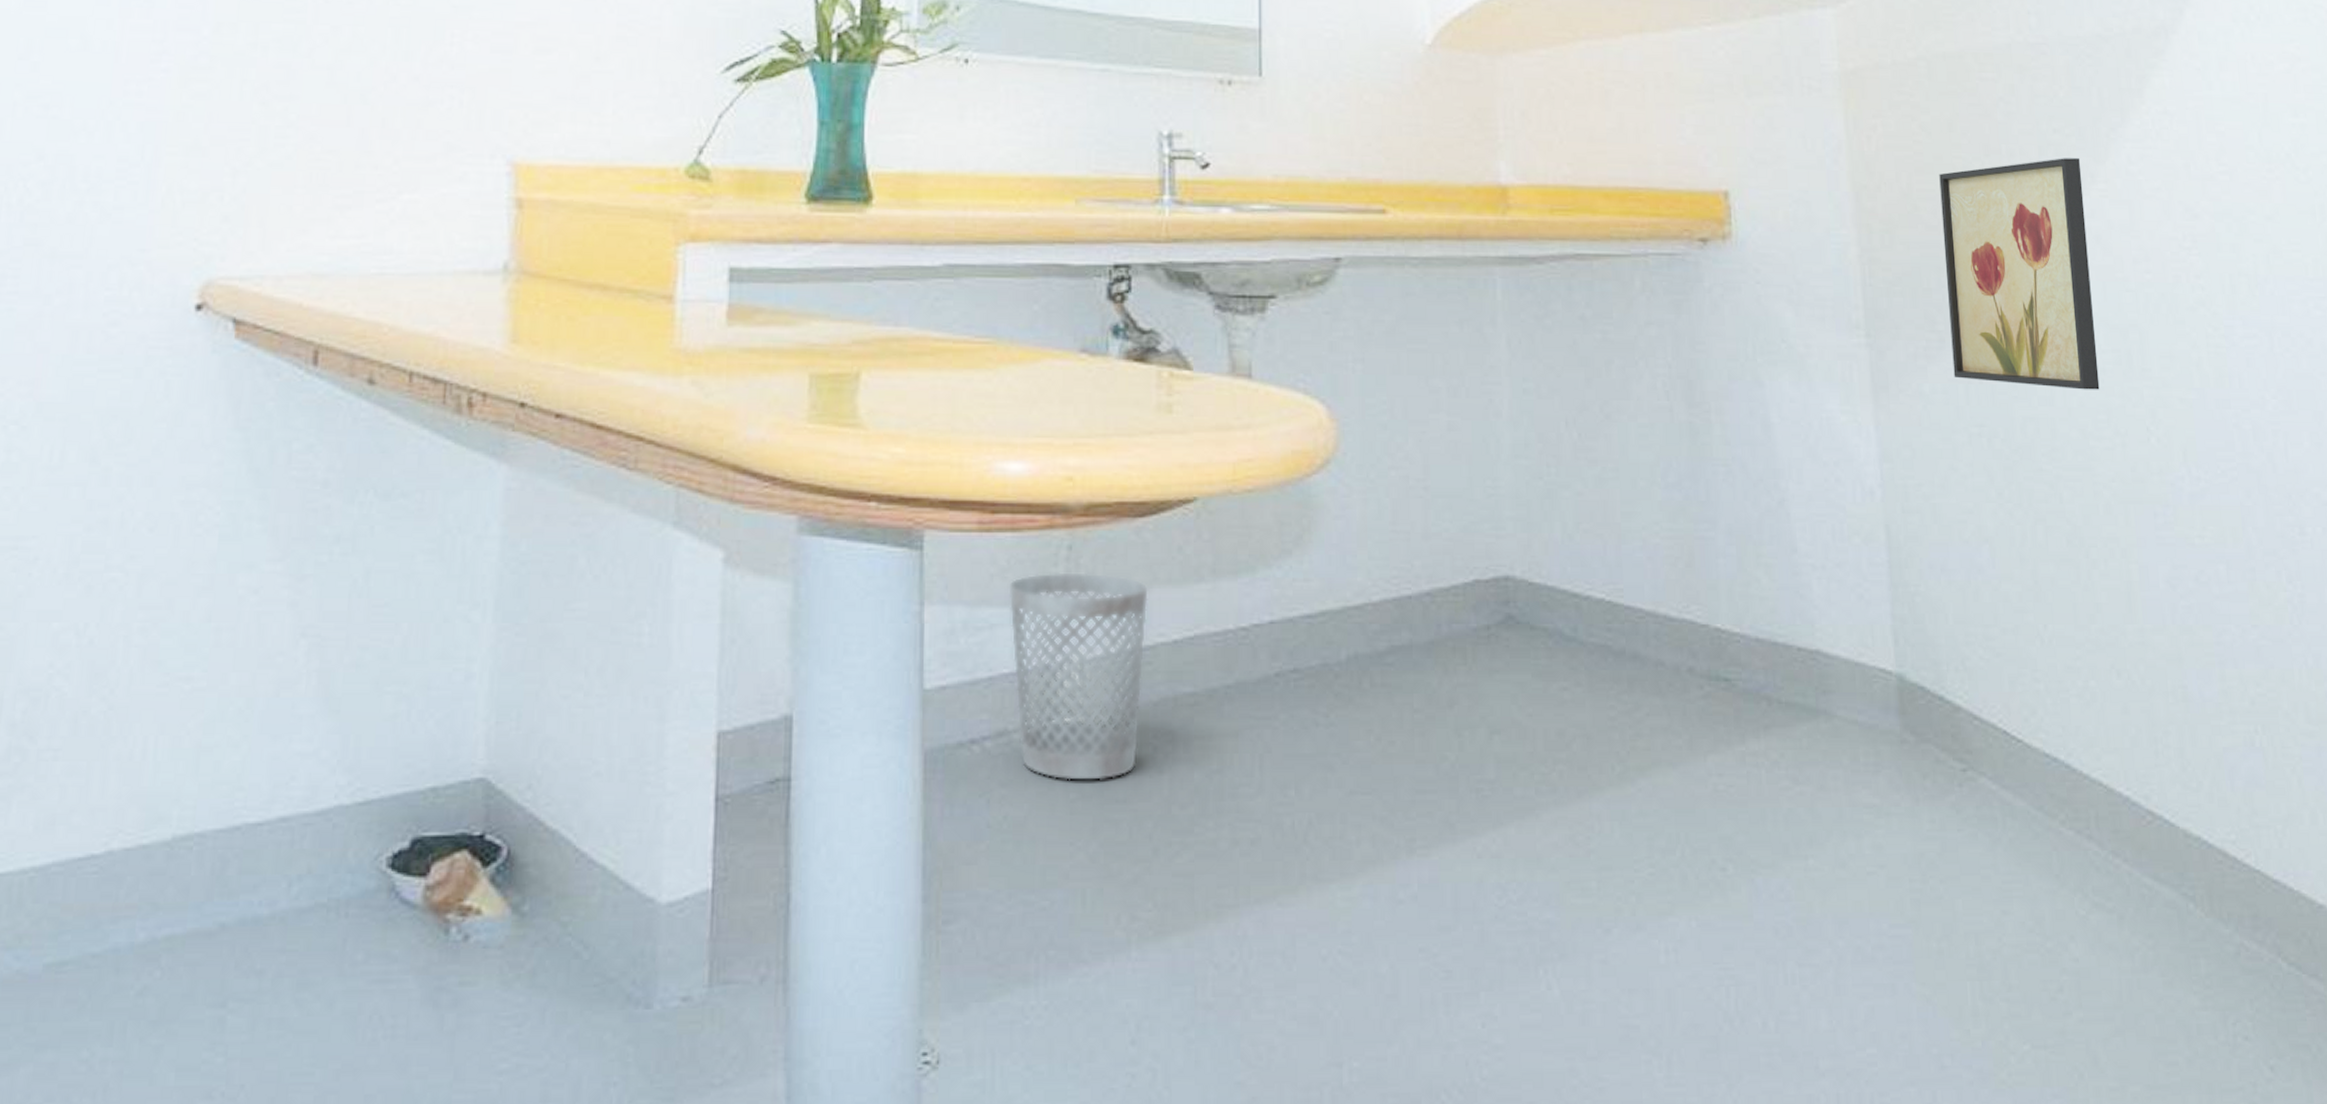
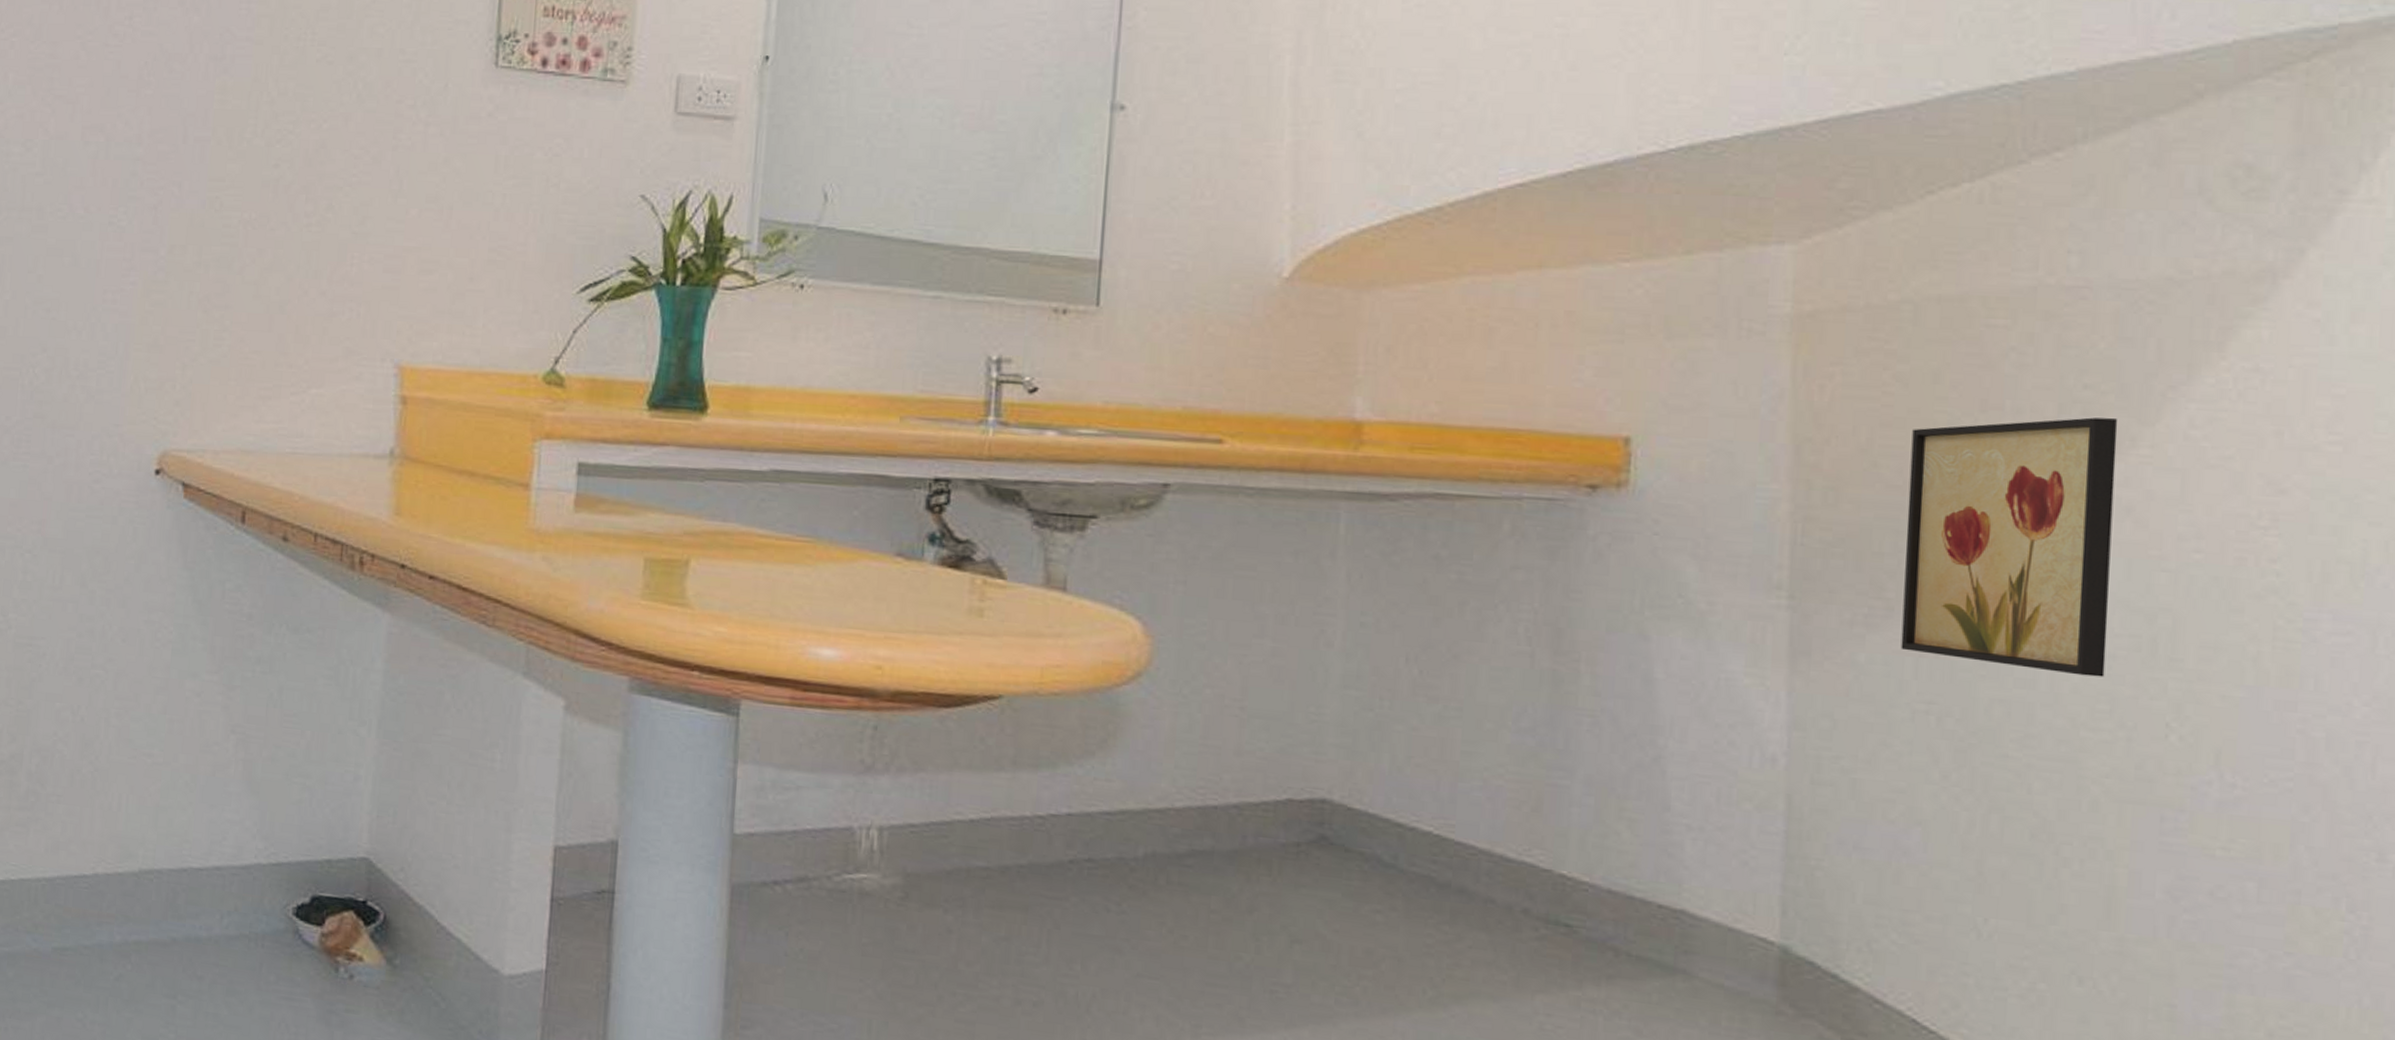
wastebasket: present [1008,572,1148,780] -> none [815,747,949,931]

